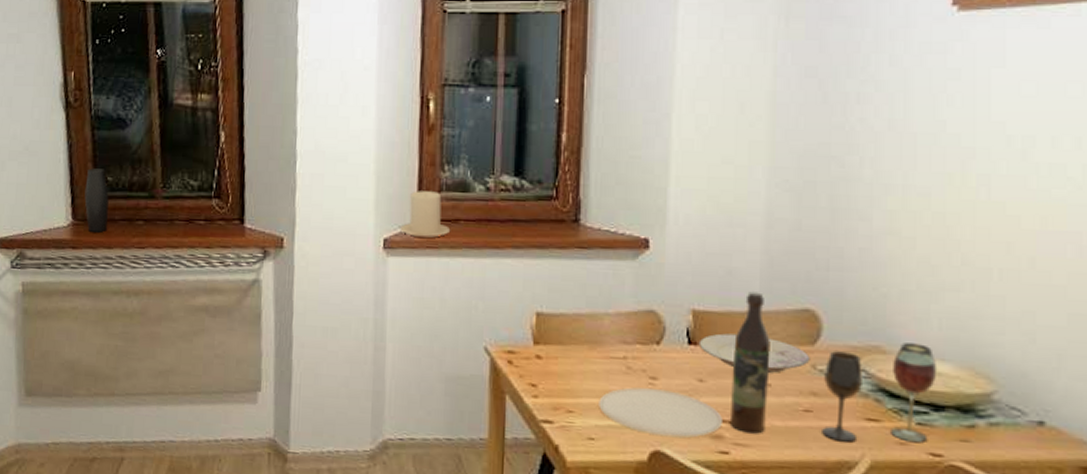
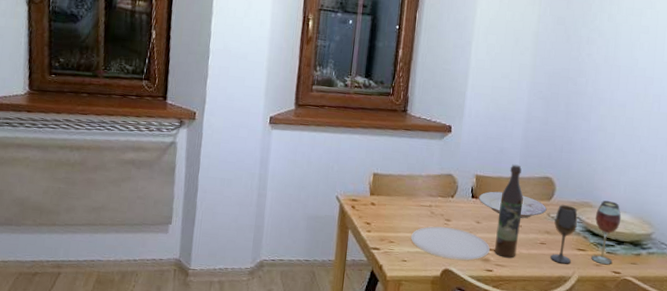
vase: present [84,168,109,233] -> none [40,51,60,101]
candle: present [400,191,451,239] -> none [282,83,318,118]

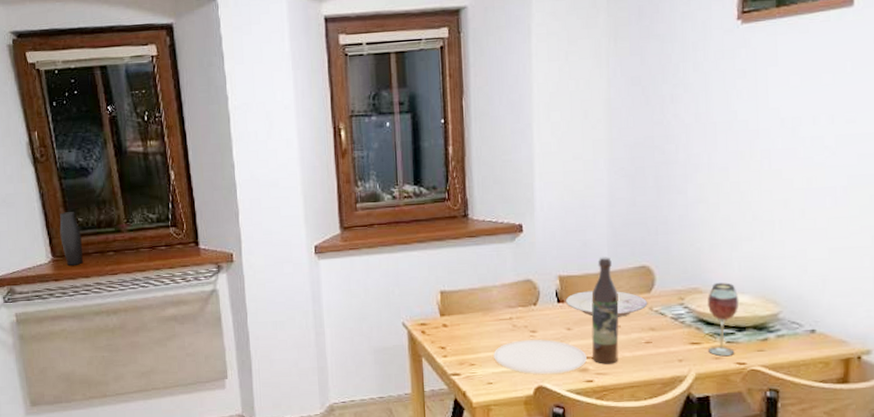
vase: none [40,51,60,101] -> present [59,212,83,266]
wine glass: present [550,205,578,264] -> none [659,295,686,362]

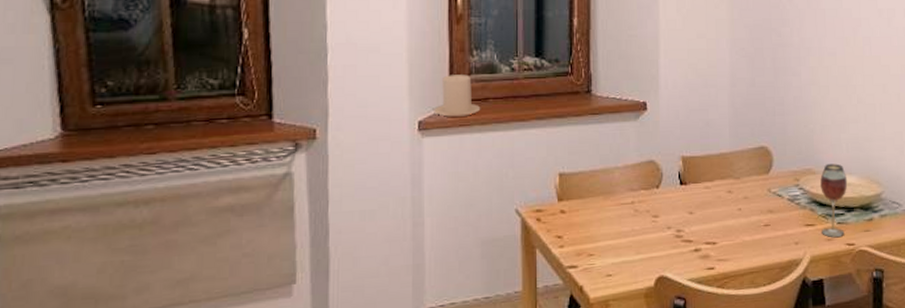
vase: present [59,212,83,266] -> none [77,73,110,142]
candle: none [327,203,368,243] -> present [434,75,481,118]
plate: present [493,339,587,375] -> none [614,225,708,264]
plate: present [565,291,648,317] -> none [688,172,767,199]
wine bottle: present [591,257,620,364] -> none [713,137,740,250]

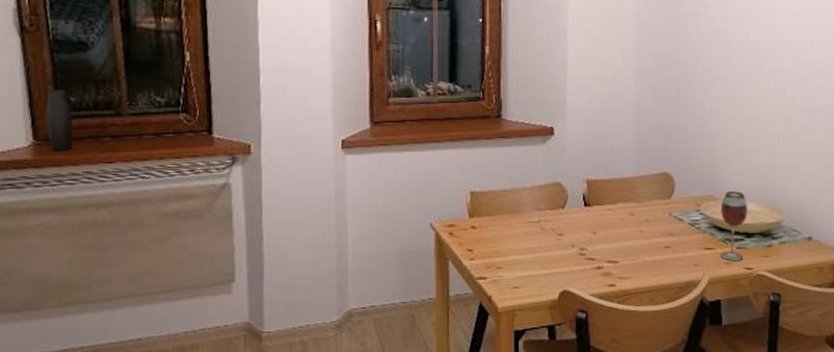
vase: none [77,73,110,142] -> present [46,90,72,151]
candle: present [434,75,481,118] -> none [356,98,399,138]

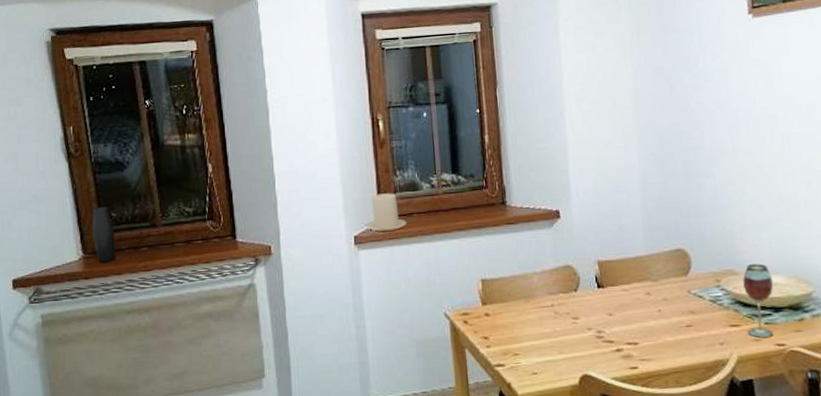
candle: none [356,98,399,138] -> present [366,193,407,232]

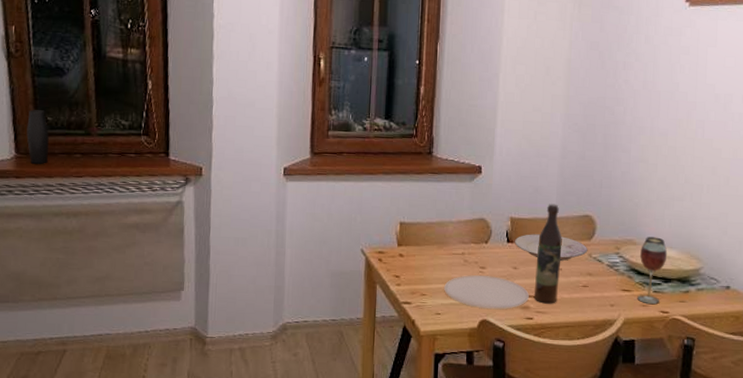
candle: present [366,193,407,232] -> none [297,130,336,167]
plate: none [537,326,630,363] -> present [444,275,529,310]
plate: none [605,275,686,301] -> present [514,234,588,261]
wine bottle: none [630,241,661,350] -> present [533,203,562,304]

